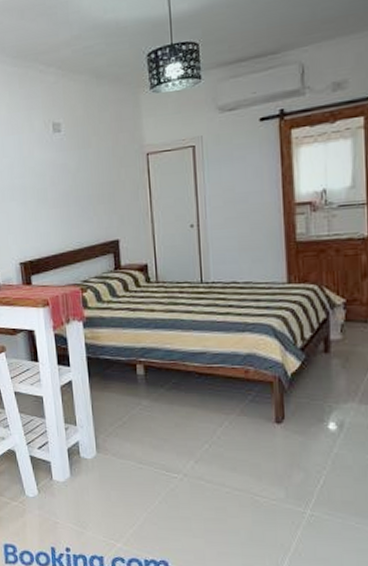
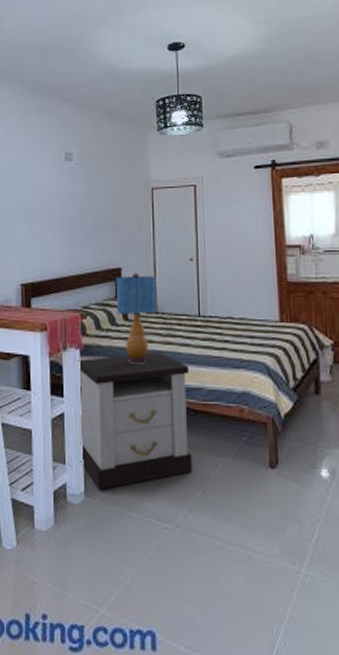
nightstand: none [81,320,198,447] -> present [78,352,192,490]
table lamp: none [114,243,157,334] -> present [116,273,157,365]

